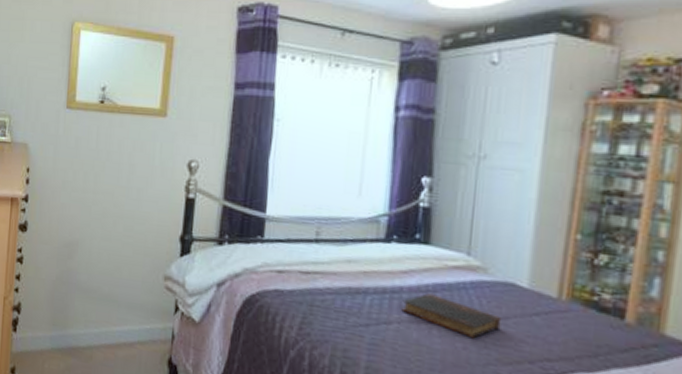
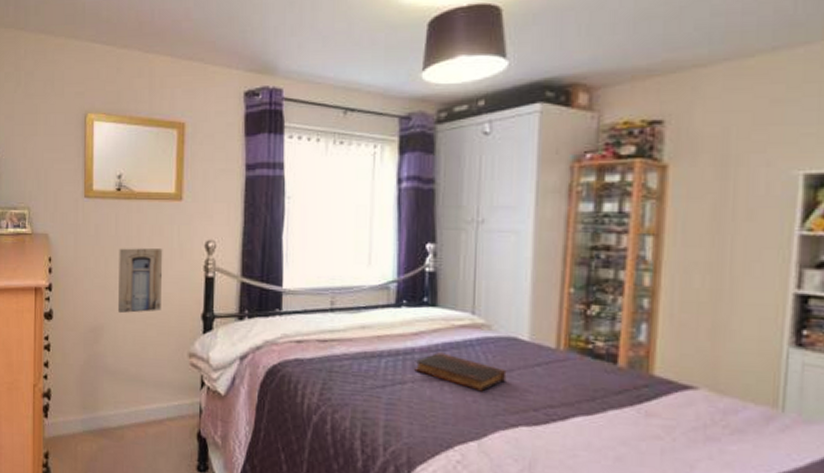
wall art: none [93,162,144,230] -> present [117,248,163,314]

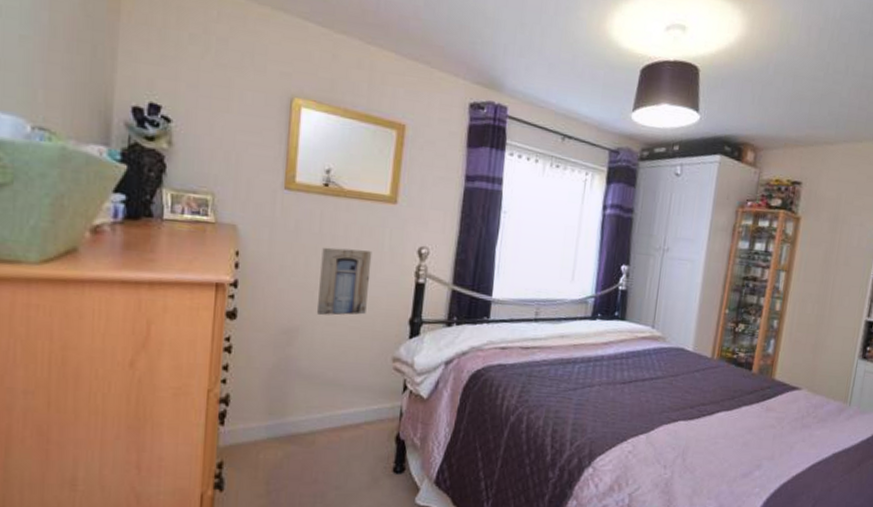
book: present [414,352,507,392] -> none [602,360,674,393]

